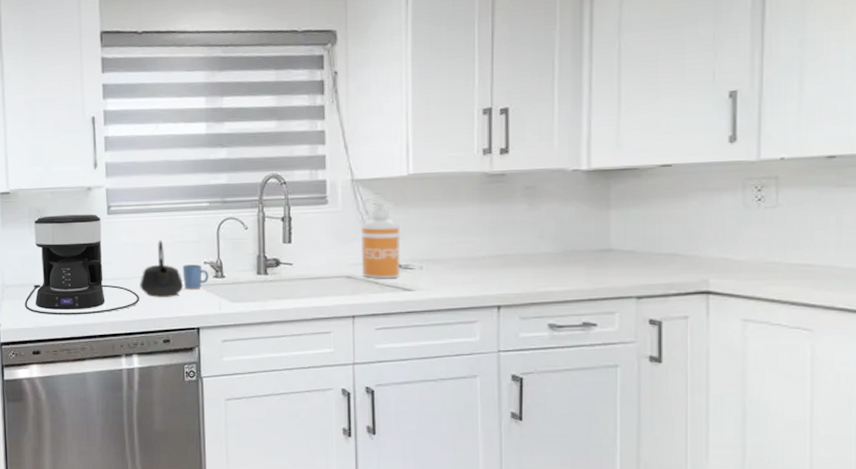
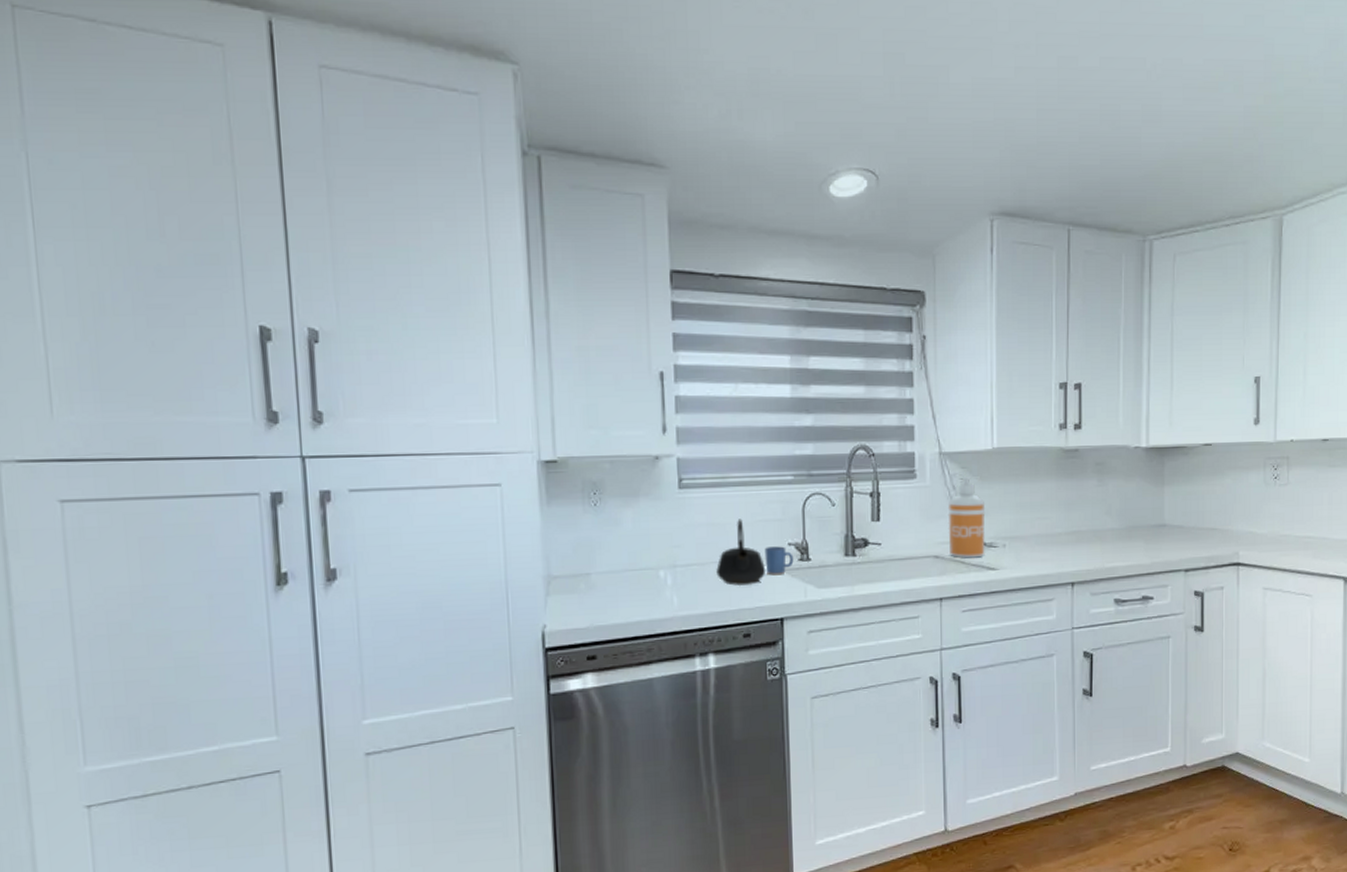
coffee maker: present [24,214,140,315] -> none [576,488,717,611]

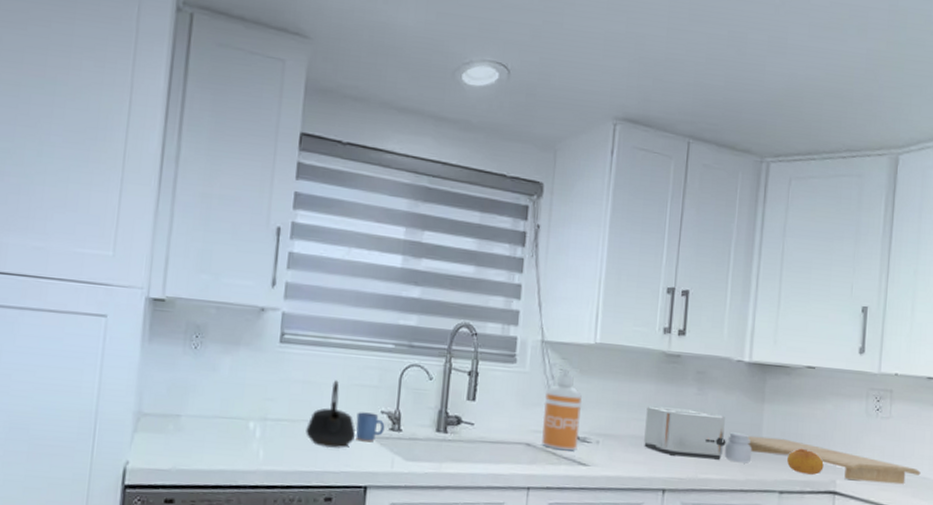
toaster: none [1049,501,1130,550] -> present [644,406,726,461]
jar: none [1128,518,1156,548] -> present [724,432,752,464]
cutting board: none [1151,518,1320,550] -> present [748,435,921,485]
fruit: none [1191,525,1226,551] -> present [787,448,824,476]

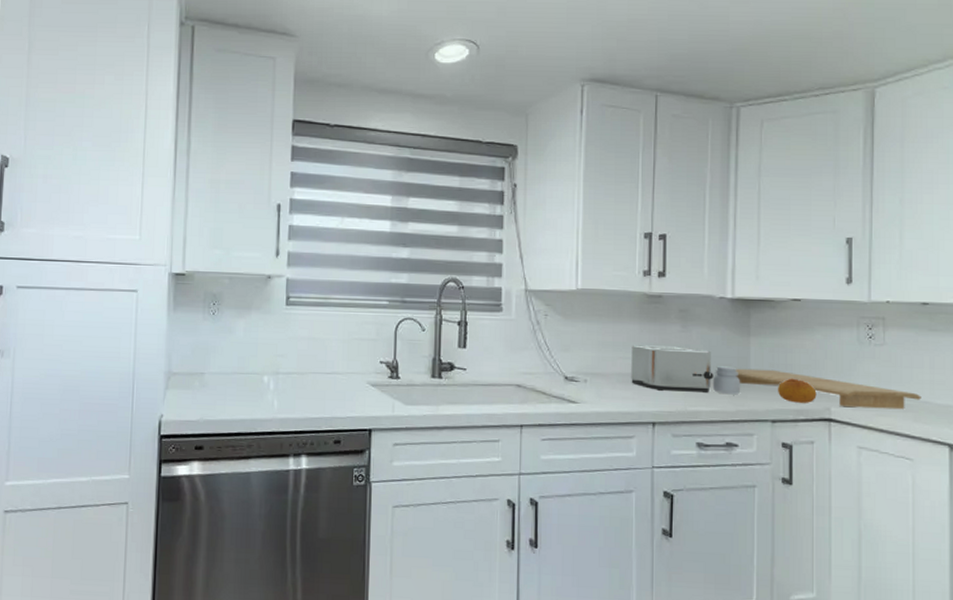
kettle: present [306,380,356,449] -> none [314,336,359,397]
mug: present [355,412,385,442] -> none [358,363,384,390]
soap dispenser: present [542,366,582,451] -> none [531,312,567,390]

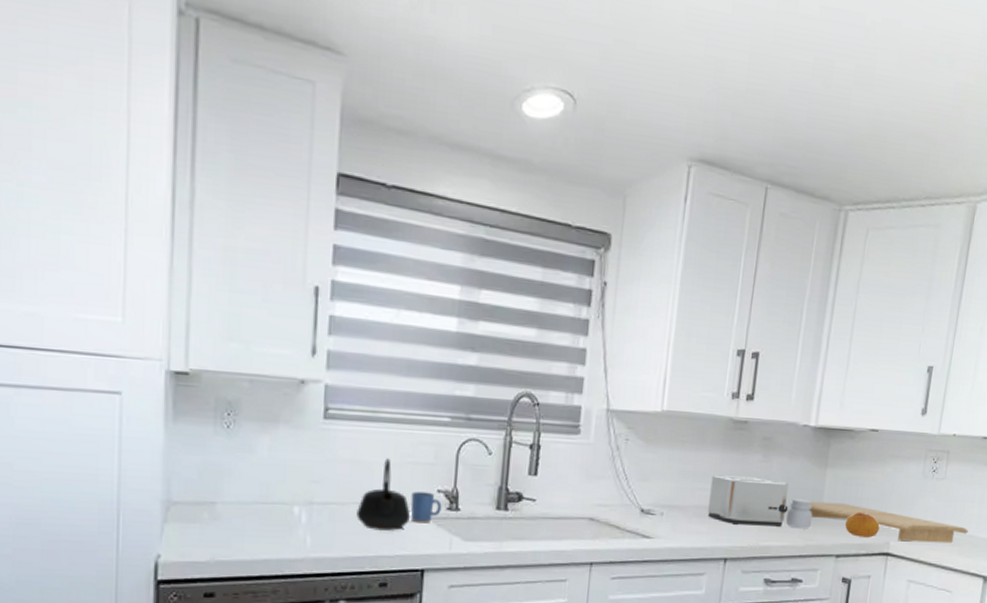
kettle: none [314,336,359,397] -> present [356,458,411,532]
mug: none [358,363,384,390] -> present [410,491,442,523]

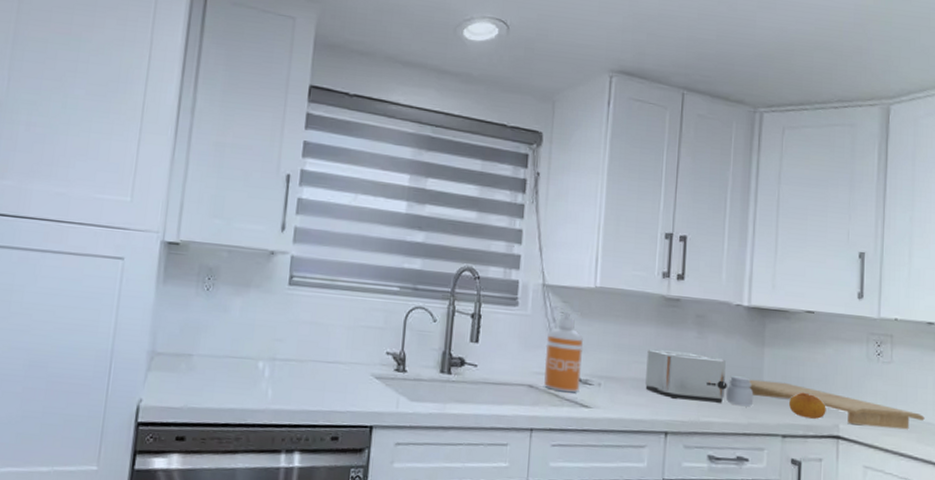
kettle: present [356,458,411,532] -> none [313,321,362,389]
mug: present [410,491,442,523] -> none [361,353,390,383]
soap dispenser: none [605,436,647,524] -> present [544,309,583,393]

